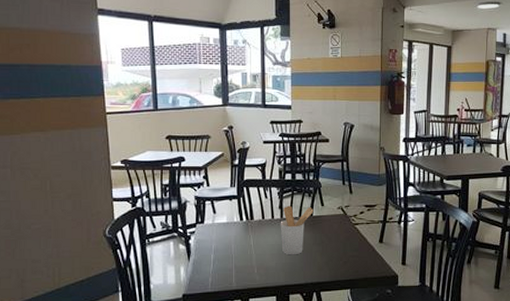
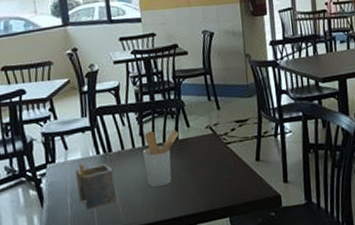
napkin holder: none [220,225,253,267] -> present [75,162,117,210]

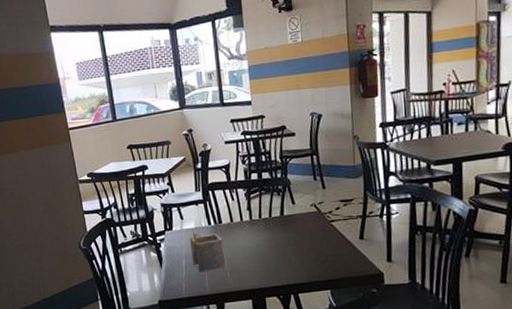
utensil holder: present [142,130,179,187] -> none [250,206,285,258]

